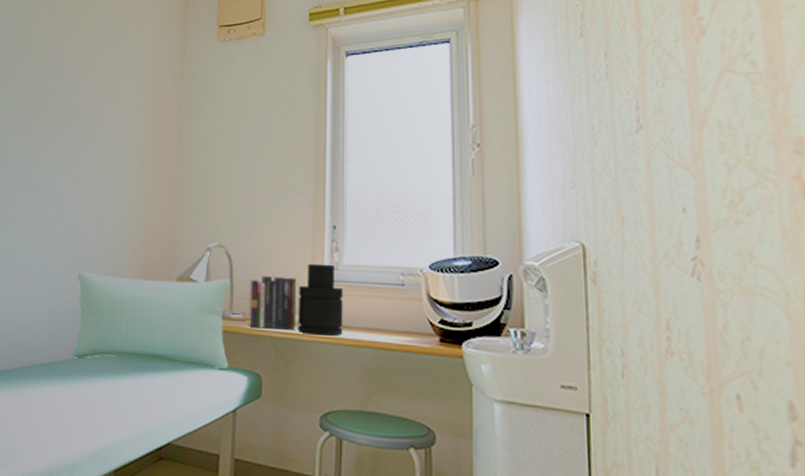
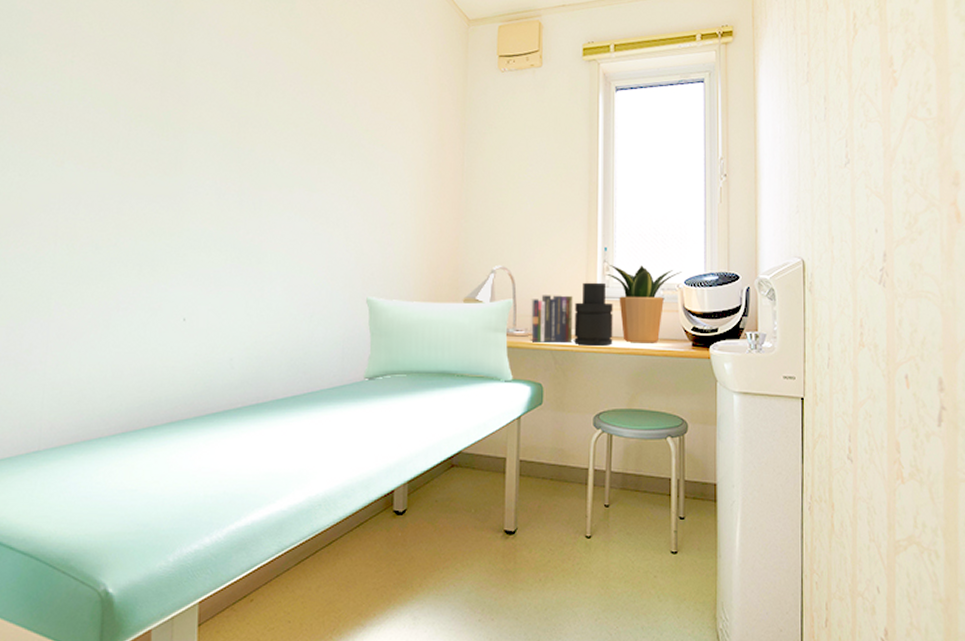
potted plant: none [334,245,426,336] -> present [606,264,682,343]

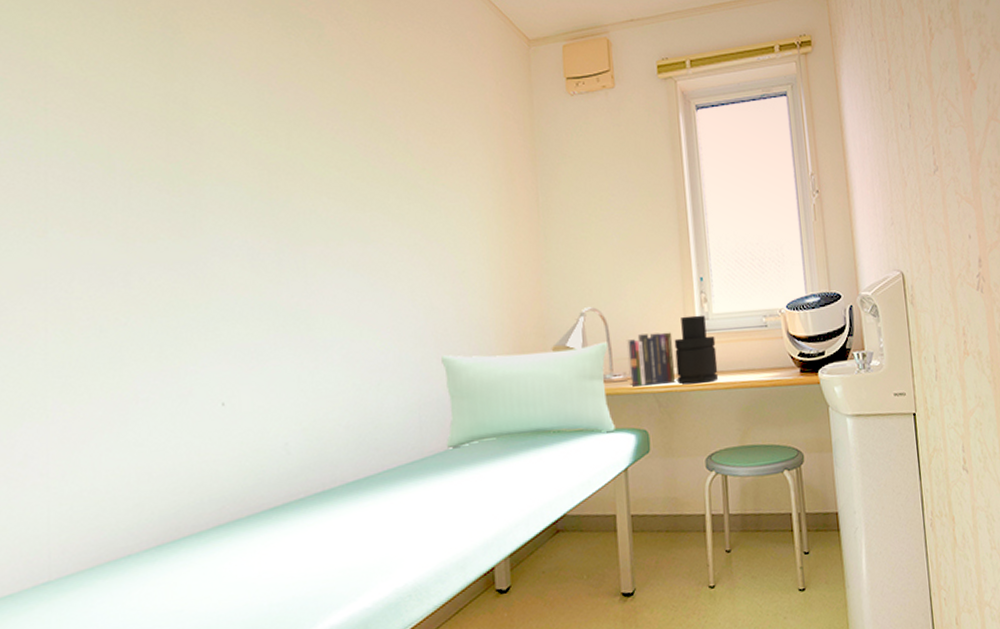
potted plant: present [606,264,682,343] -> none [704,292,783,376]

